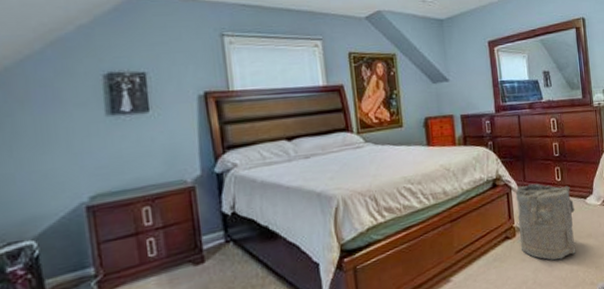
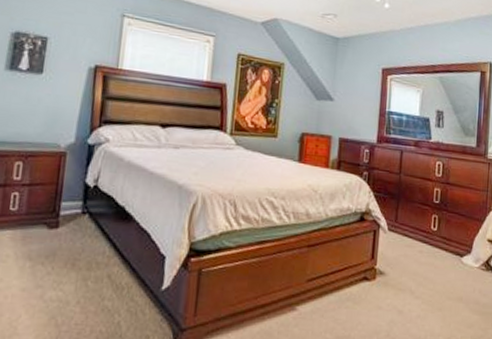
laundry hamper: present [515,183,576,260] -> none [380,226,448,317]

